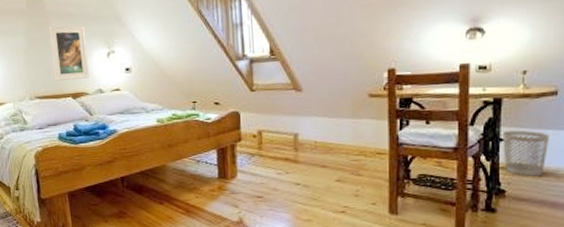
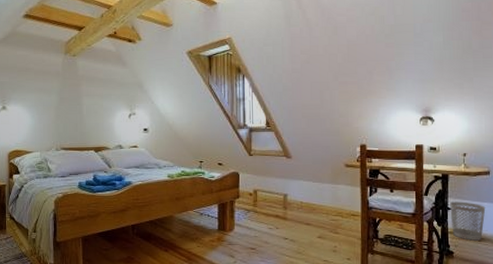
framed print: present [48,25,89,81] -> none [79,88,111,135]

